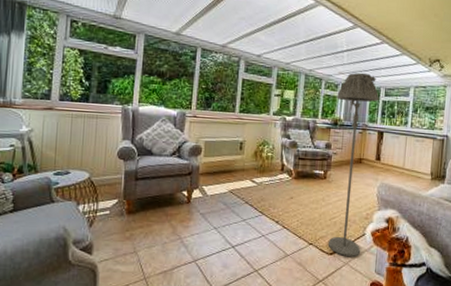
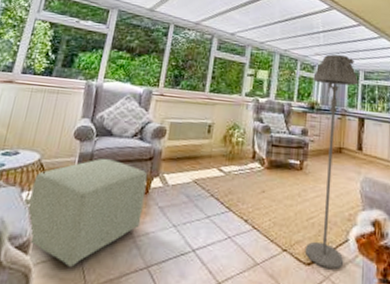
ottoman: none [86,174,188,264] -> present [28,158,148,268]

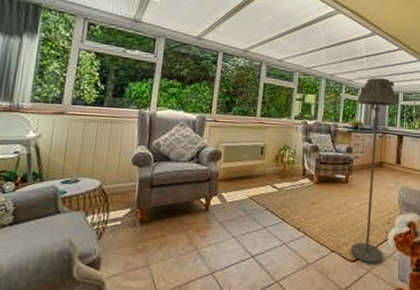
ottoman: present [28,158,148,268] -> none [94,181,207,279]

